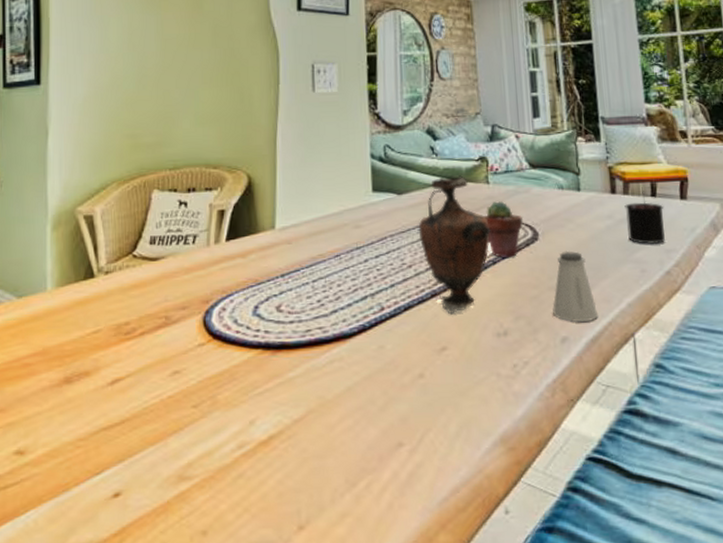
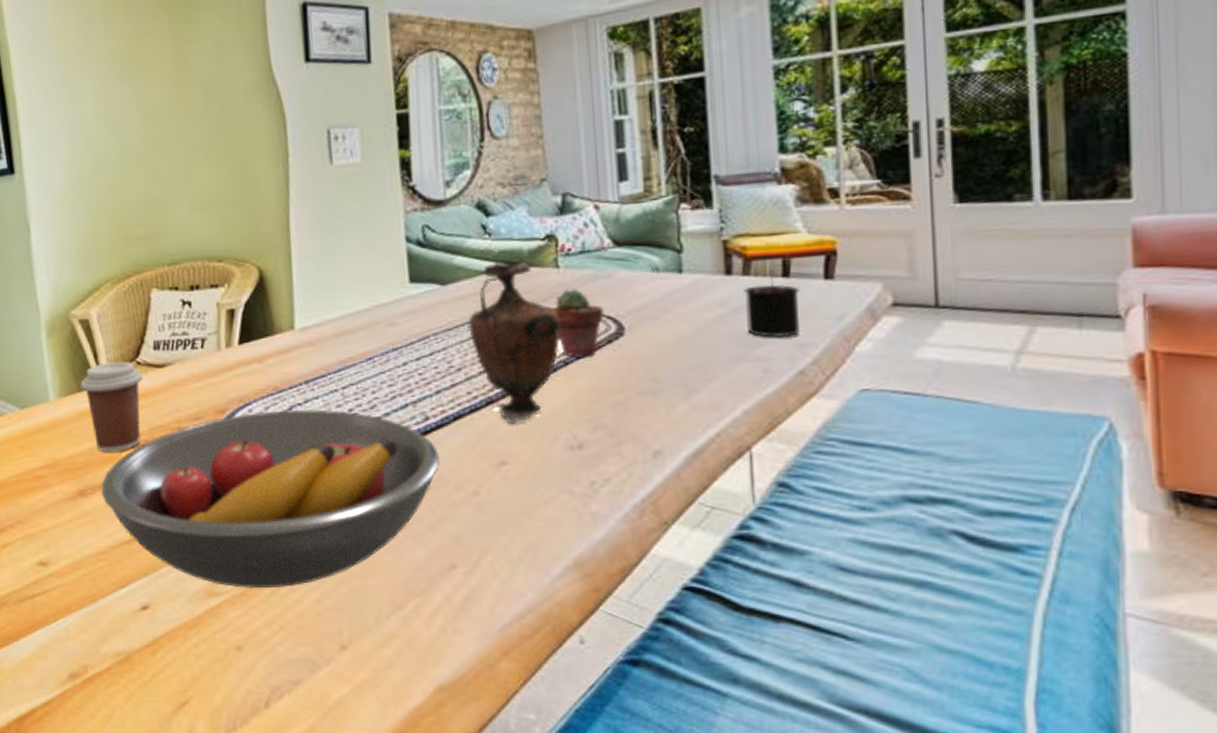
coffee cup: none [78,254,137,340] -> present [80,361,142,453]
fruit bowl: none [86,300,392,472] -> present [100,409,440,589]
saltshaker: present [552,251,599,323] -> none [642,347,704,434]

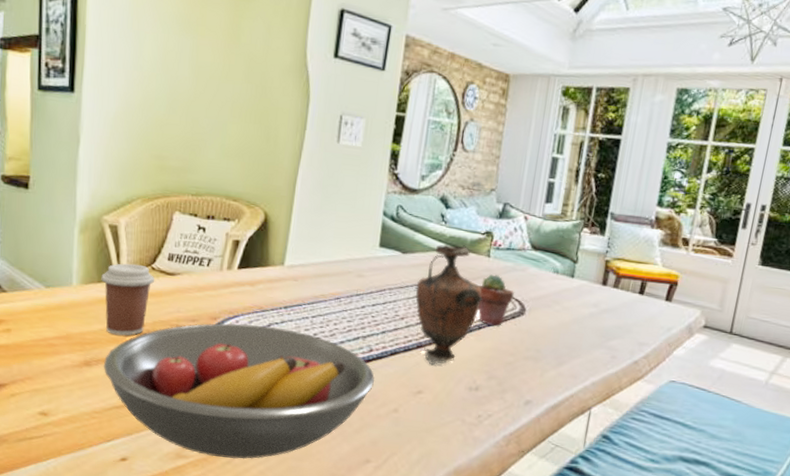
candle: present [744,270,800,338] -> none [607,287,648,337]

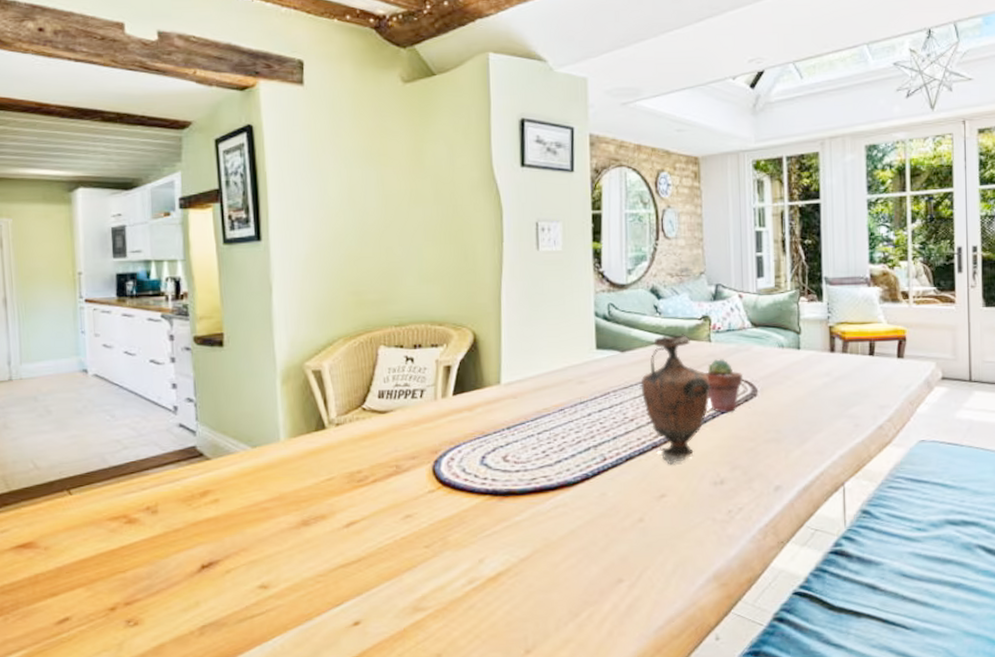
coffee cup: present [101,263,154,336] -> none [310,407,366,487]
fruit bowl: present [103,323,374,459] -> none [322,450,613,604]

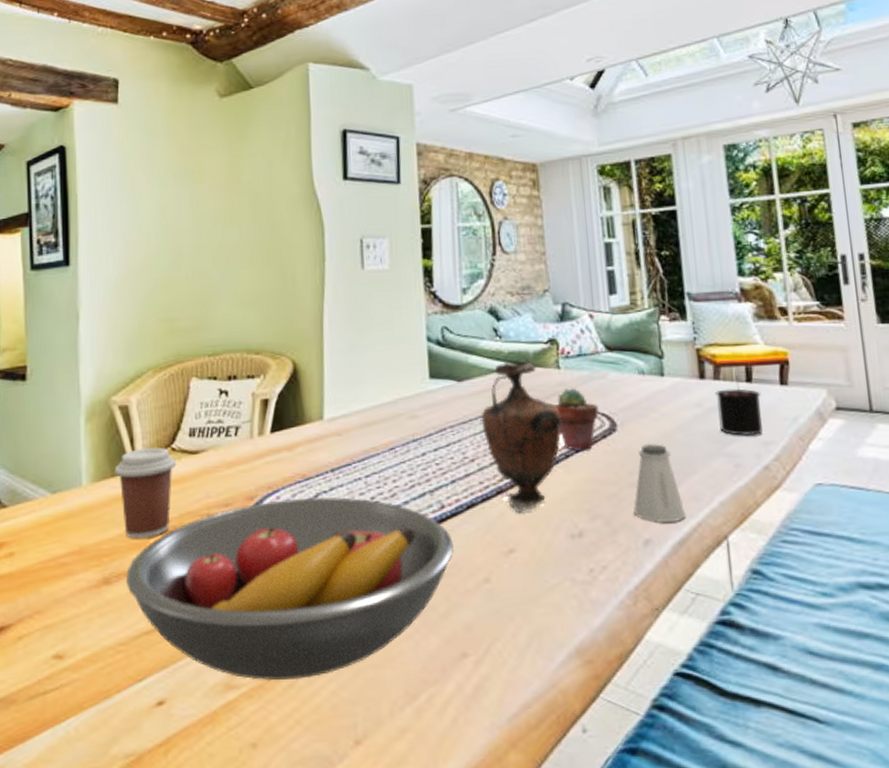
coffee cup: none [310,407,366,487] -> present [114,447,176,539]
fruit bowl: none [322,450,613,604] -> present [125,496,454,681]
saltshaker: none [768,406,812,473] -> present [633,443,687,524]
candle: none [842,350,881,401] -> present [715,375,763,437]

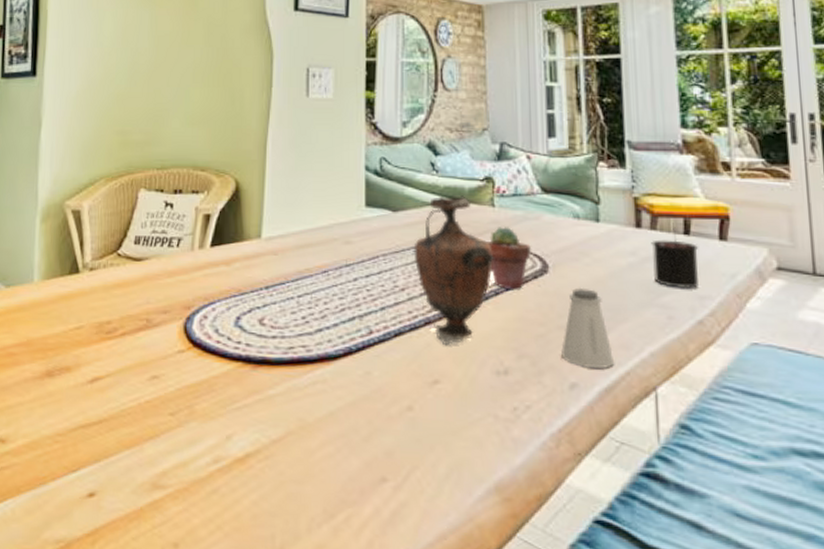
coffee cup: present [114,447,176,539] -> none [64,251,120,337]
fruit bowl: present [125,496,454,681] -> none [67,312,379,487]

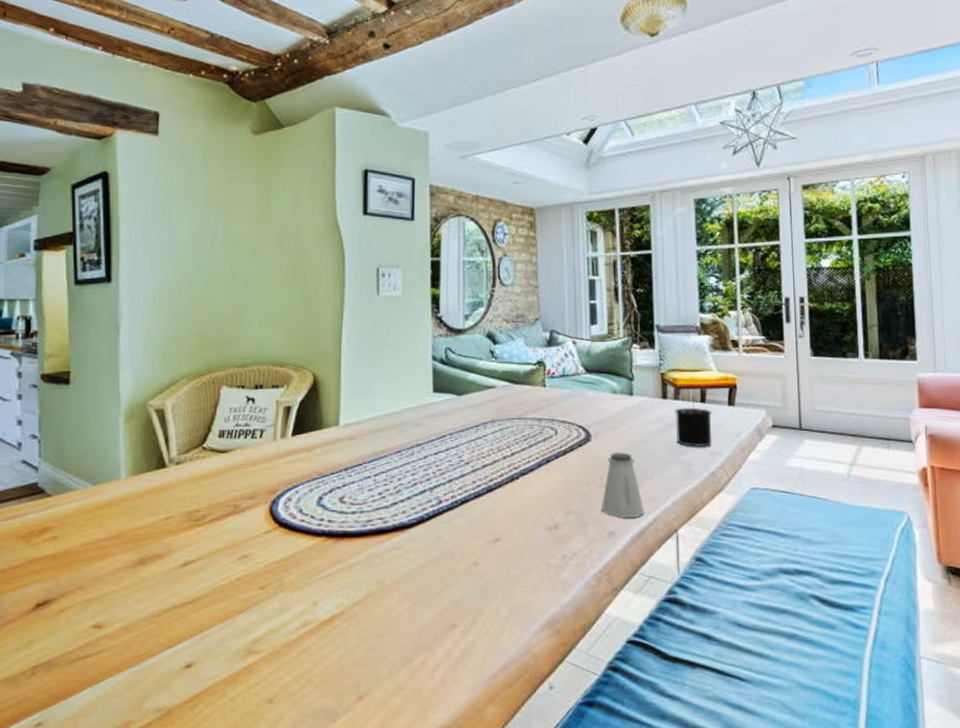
vase: present [413,195,494,346] -> none [476,378,546,509]
potted succulent: present [487,227,532,289] -> none [539,404,578,457]

